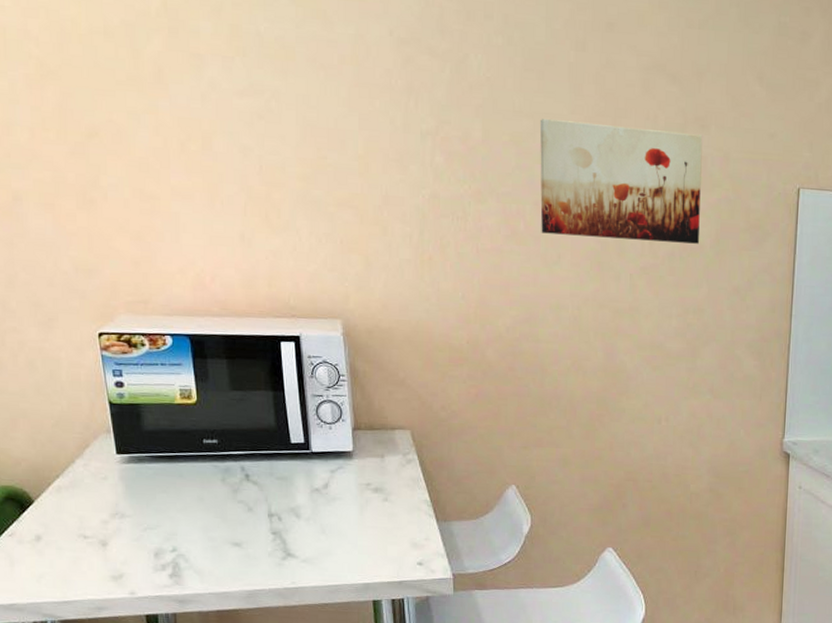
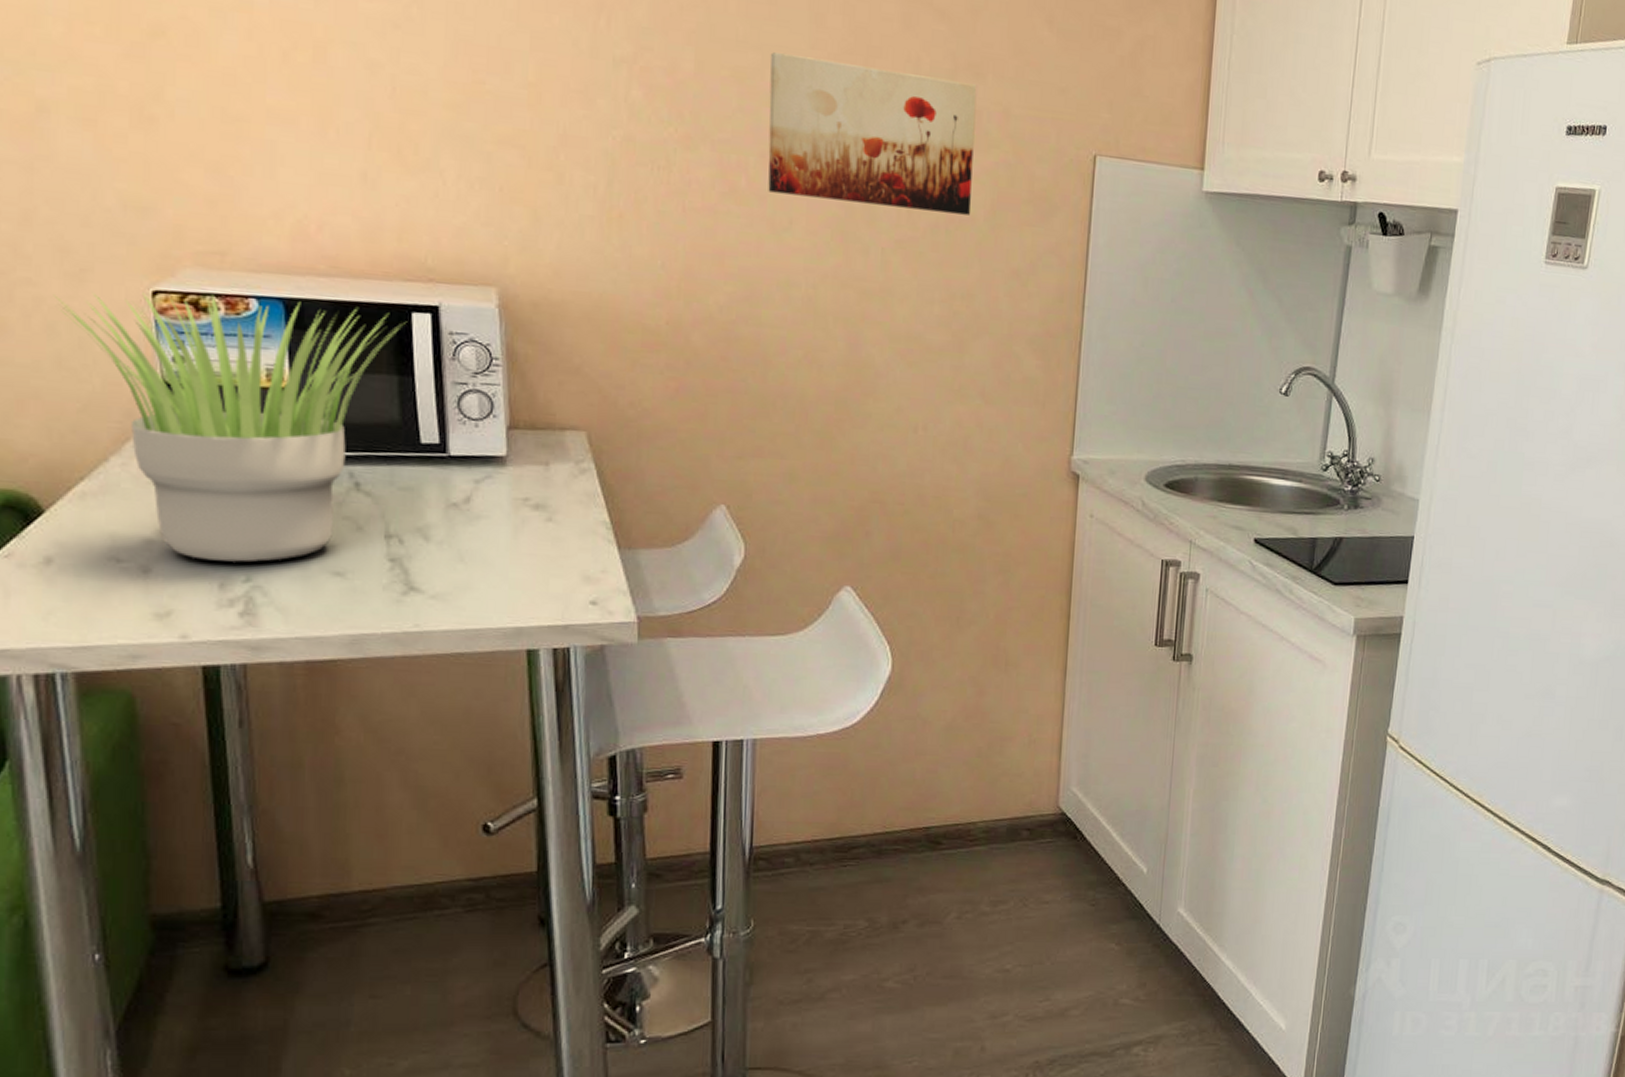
potted plant: none [32,334,277,537] -> present [53,293,406,563]

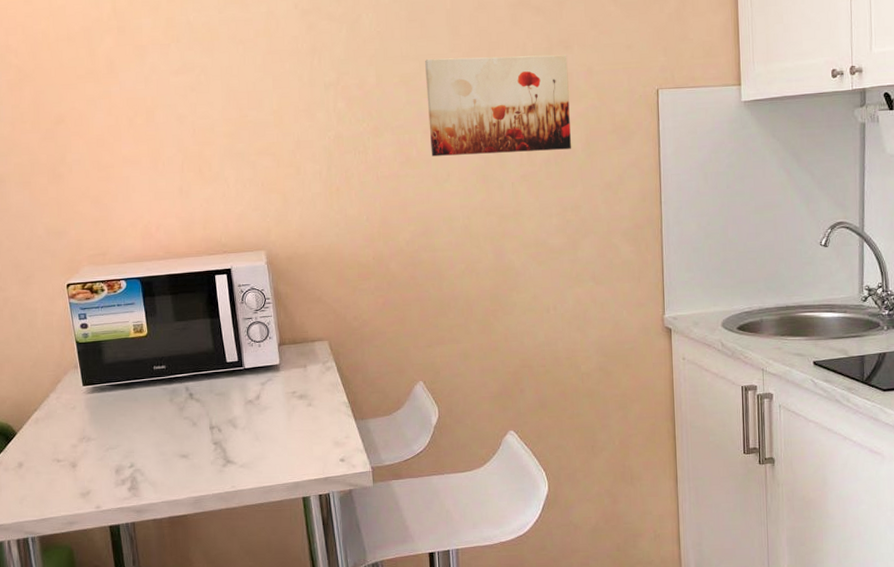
potted plant: present [53,293,406,563] -> none [14,278,212,455]

